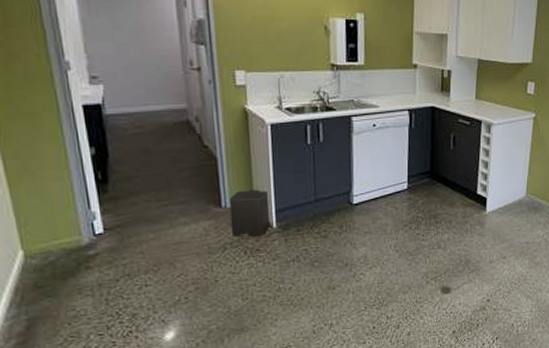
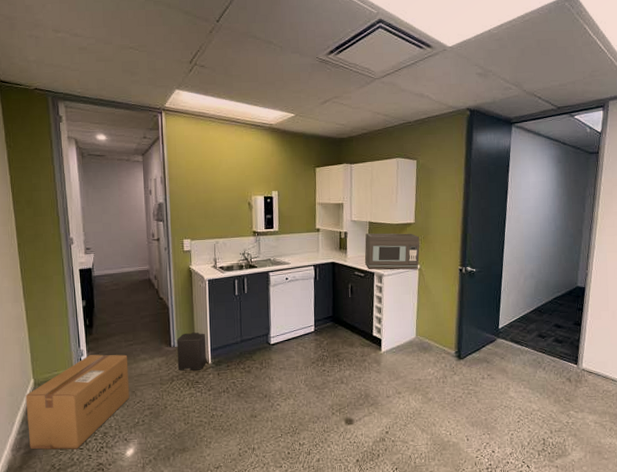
box: none [12,217,166,339] -> present [26,354,130,450]
microwave: none [471,73,537,118] -> present [364,233,420,270]

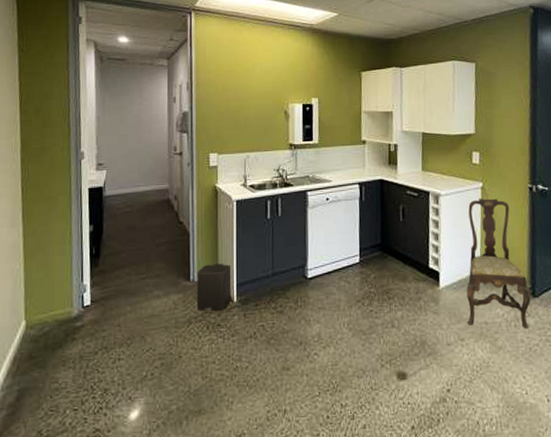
box: present [26,354,130,450] -> none [13,290,139,411]
microwave: present [364,233,420,270] -> none [418,145,482,189]
dining chair: none [404,278,457,384] -> present [466,198,531,328]

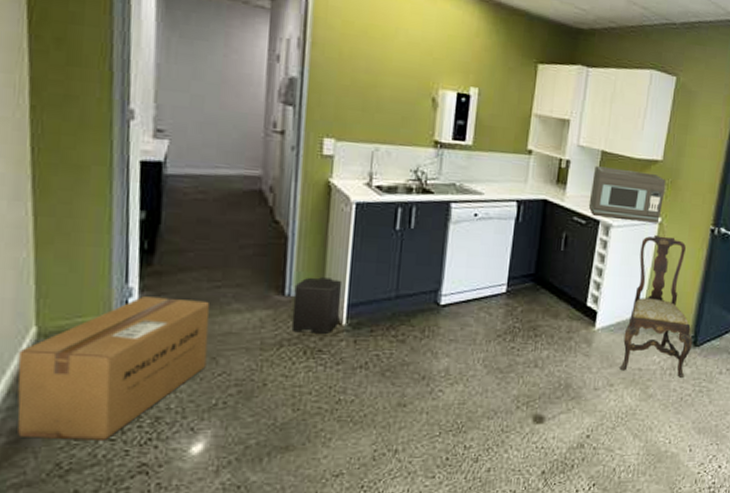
box: none [13,290,139,411] -> present [17,296,210,440]
microwave: none [418,145,482,189] -> present [588,166,667,223]

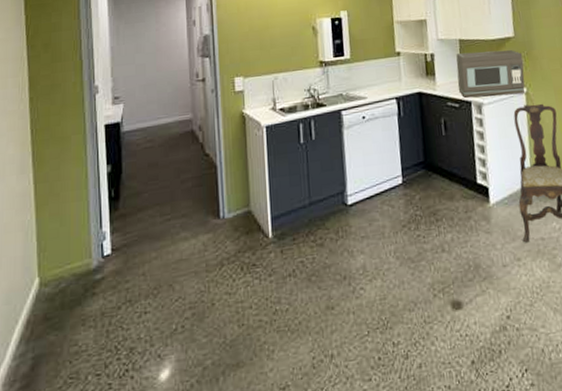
box: present [17,296,210,440] -> none [26,234,165,381]
pedal bin: present [291,277,343,334] -> none [227,196,266,251]

